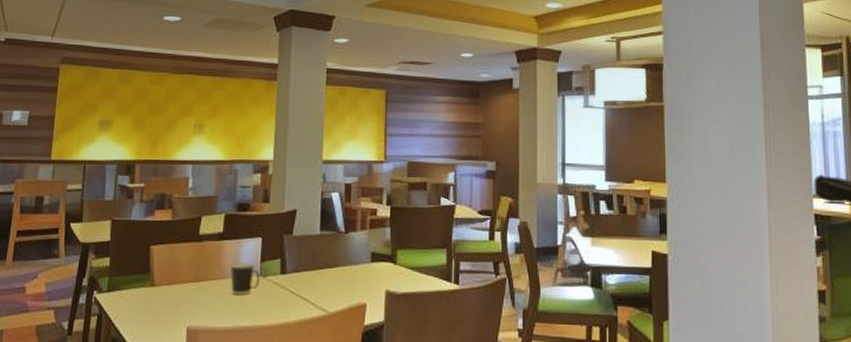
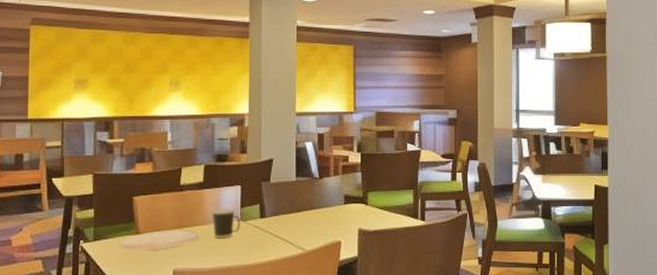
plate: none [134,283,217,305] -> present [120,230,200,251]

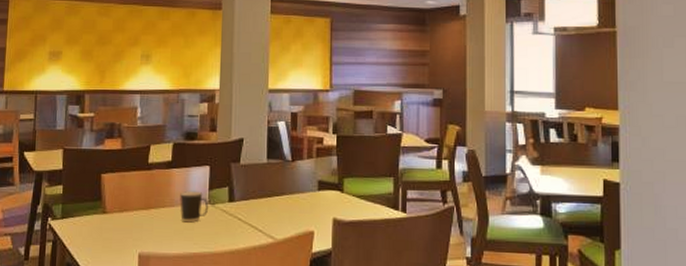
plate: present [120,230,200,251] -> none [87,211,167,232]

